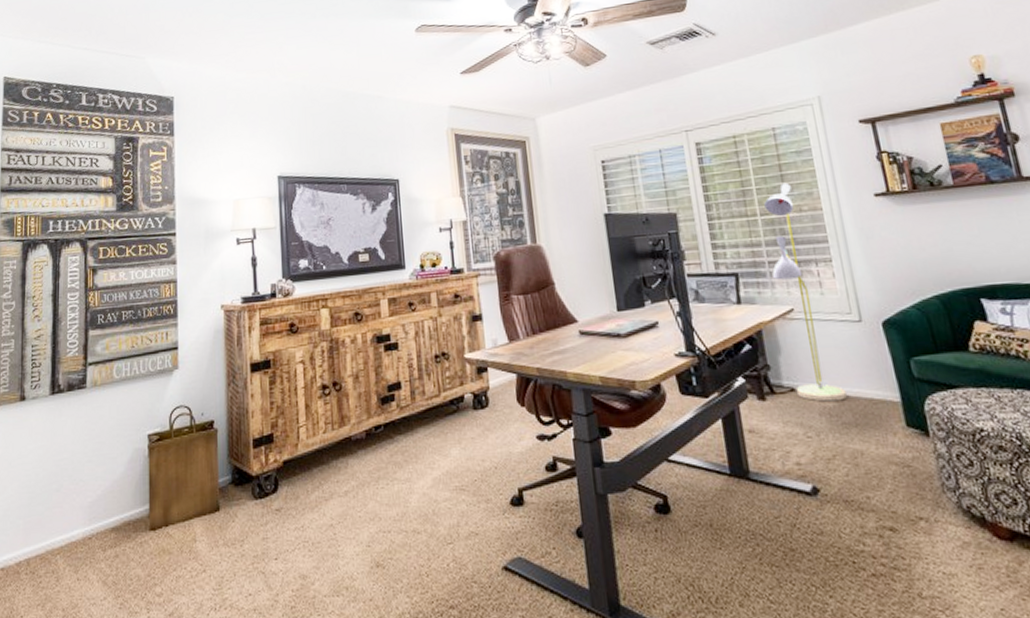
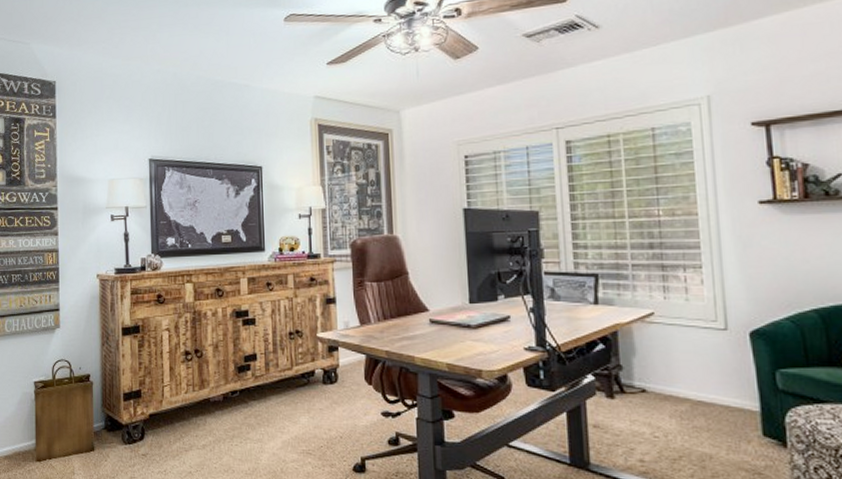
floor lamp: present [764,182,847,402] -> none [634,185,701,405]

